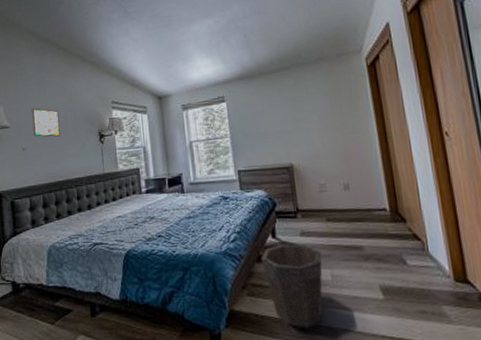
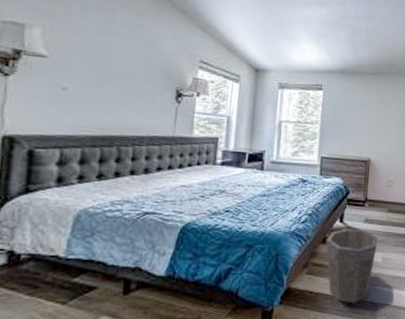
wall art: present [32,108,60,137] -> none [83,42,127,84]

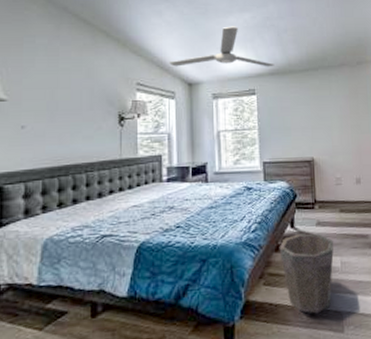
ceiling fan: none [238,17,345,66] -> present [169,26,275,67]

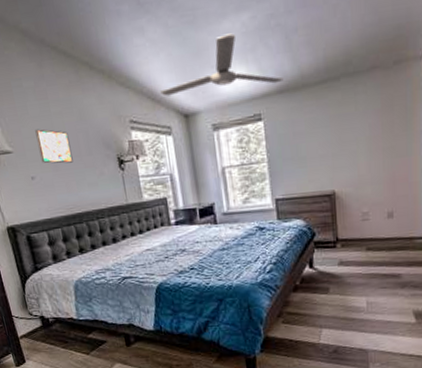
wall art: none [37,81,72,116] -> present [35,129,73,164]
waste bin: present [279,233,334,314] -> none [297,273,359,351]

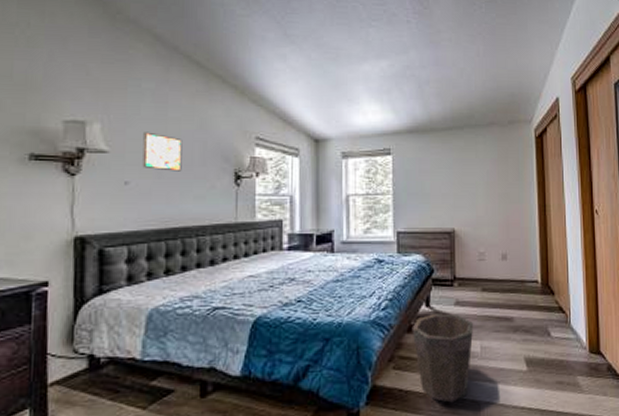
ceiling fan: present [160,33,284,97] -> none [294,75,414,124]
waste bin: none [297,273,359,351] -> present [412,314,474,403]

